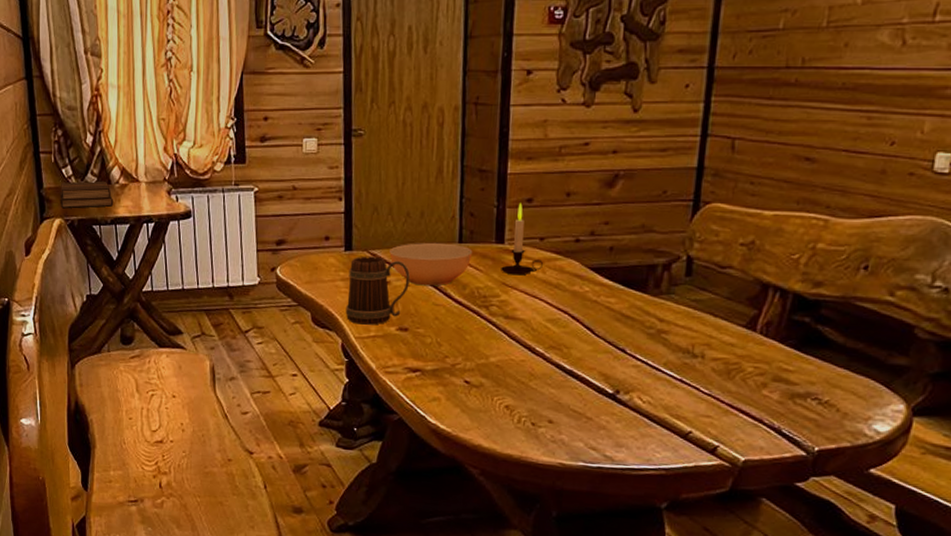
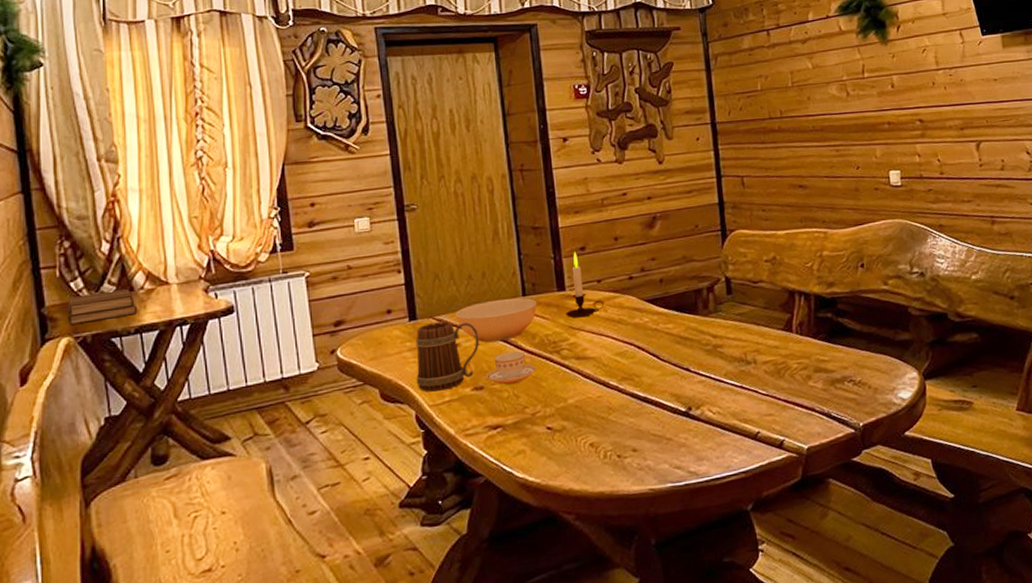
teacup: none [411,298,463,332] -> present [485,351,537,385]

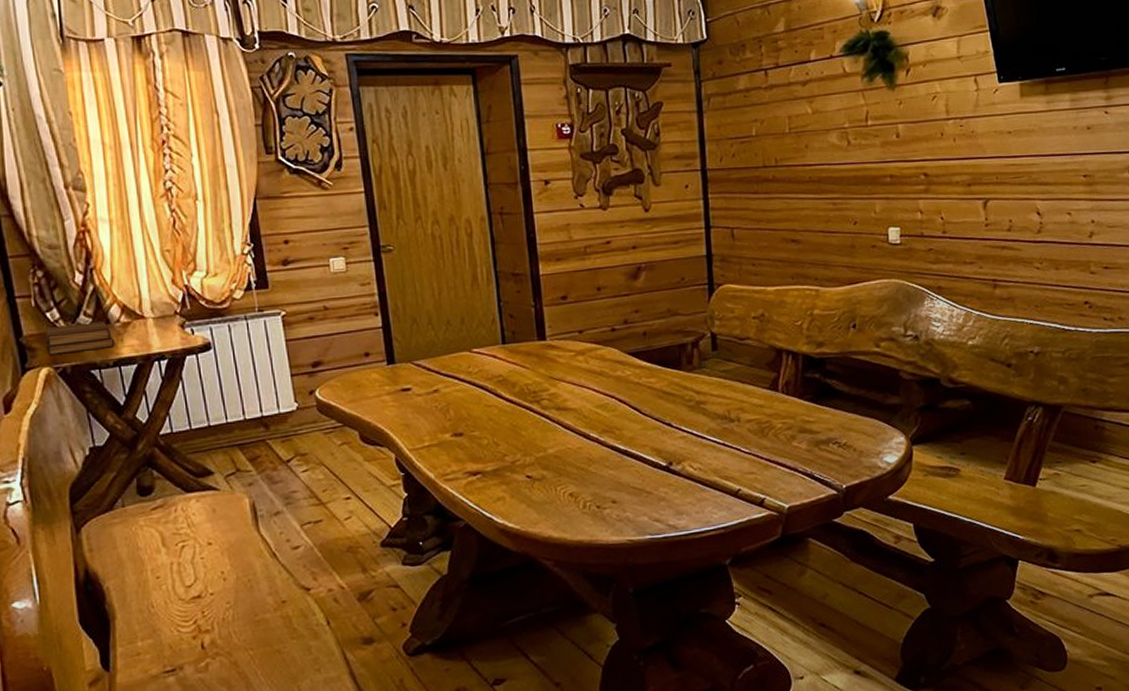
beer mug: present [415,321,479,392] -> none [394,366,458,436]
bowl: present [455,298,537,343] -> none [434,346,517,390]
teacup: present [485,351,537,385] -> none [465,399,516,433]
candle: present [566,252,604,318] -> none [546,301,585,369]

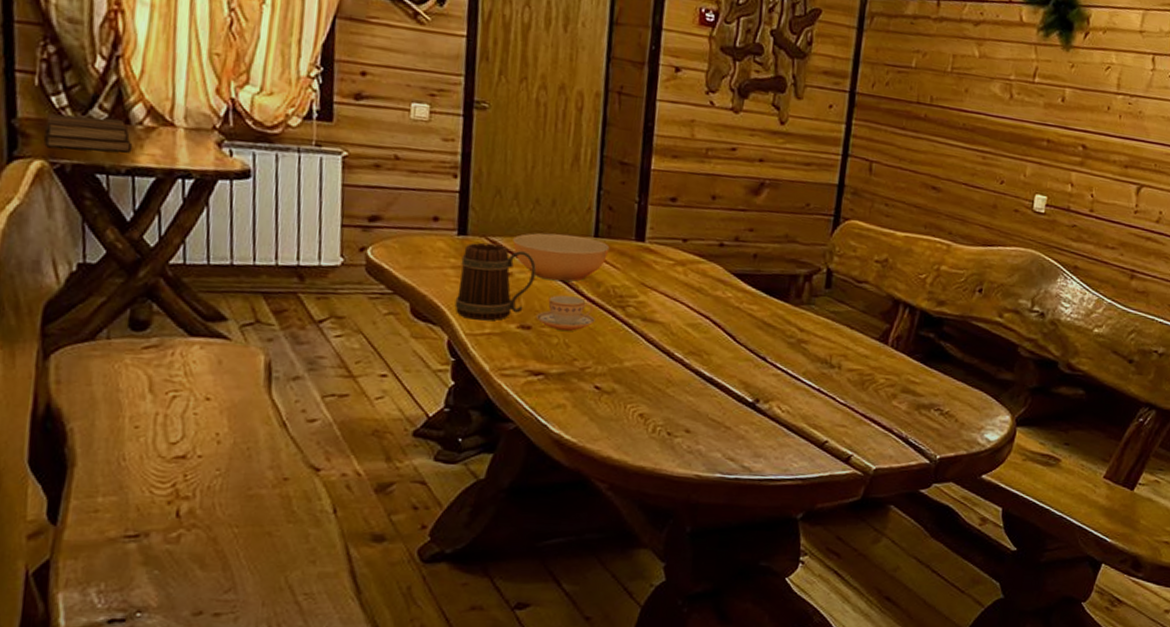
beer mug: none [394,366,458,436] -> present [454,242,536,321]
bowl: none [434,346,517,390] -> present [513,233,610,282]
teacup: none [465,399,516,433] -> present [535,295,595,332]

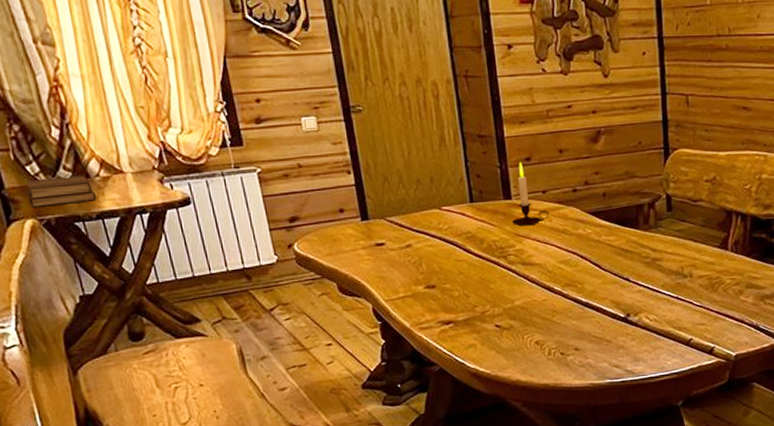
beer mug: present [454,242,536,321] -> none [368,222,430,288]
bowl: present [513,233,610,282] -> none [406,204,485,245]
teacup: present [535,295,595,332] -> none [436,254,485,285]
candle: none [640,201,685,277] -> present [512,162,548,226]

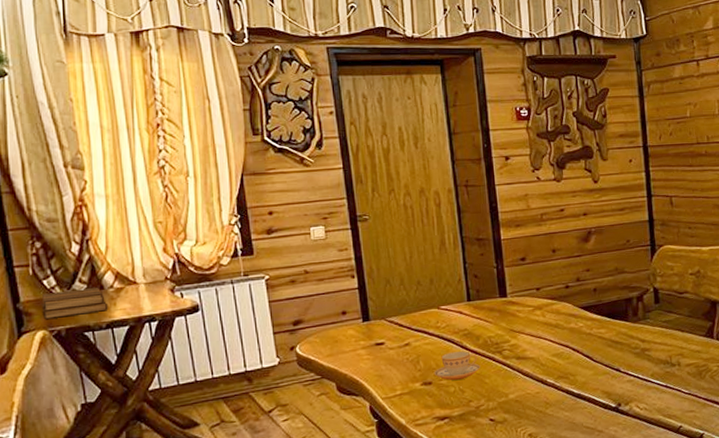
teacup: none [436,254,485,285] -> present [433,351,480,381]
candle: present [512,162,548,226] -> none [507,262,542,322]

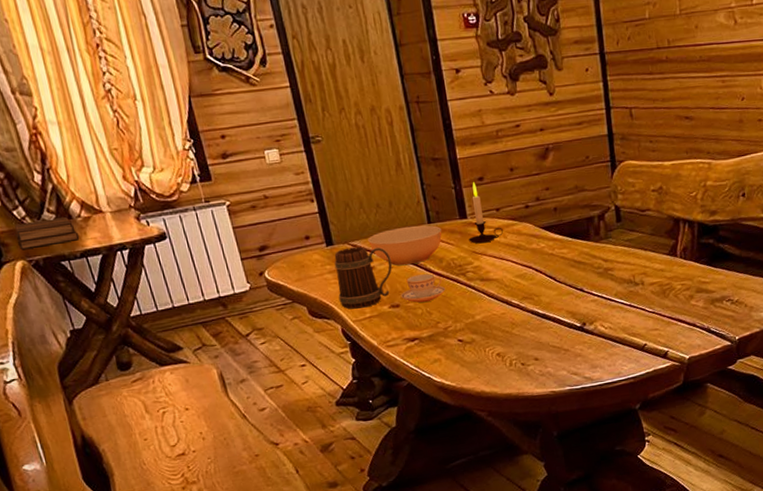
beer mug: none [369,322,428,386] -> present [334,246,392,309]
bowl: none [405,303,481,343] -> present [368,225,442,266]
candle: none [507,262,542,322] -> present [469,182,503,244]

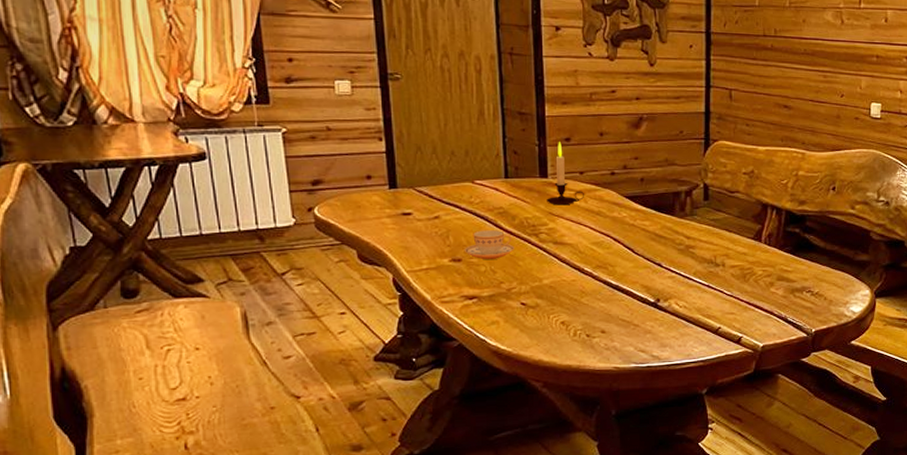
book: present [15,216,80,249] -> none [23,120,102,151]
beer mug: present [334,246,392,309] -> none [394,193,459,258]
bowl: present [368,225,442,266] -> none [436,178,519,219]

